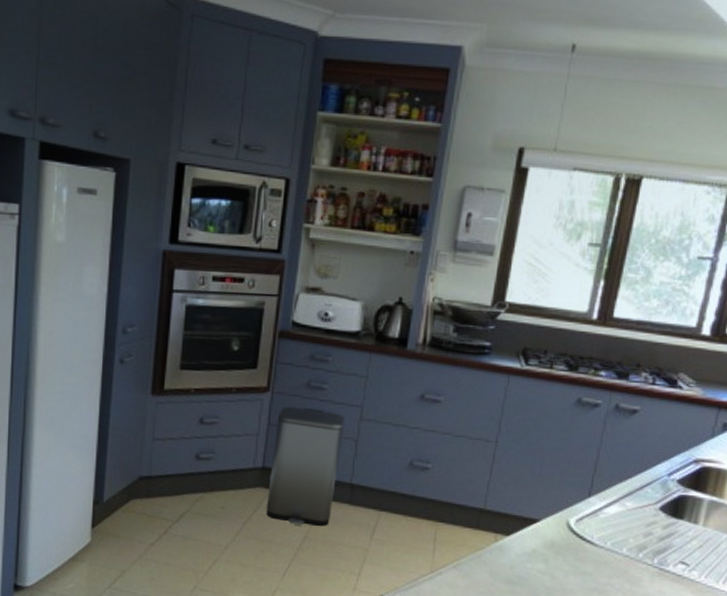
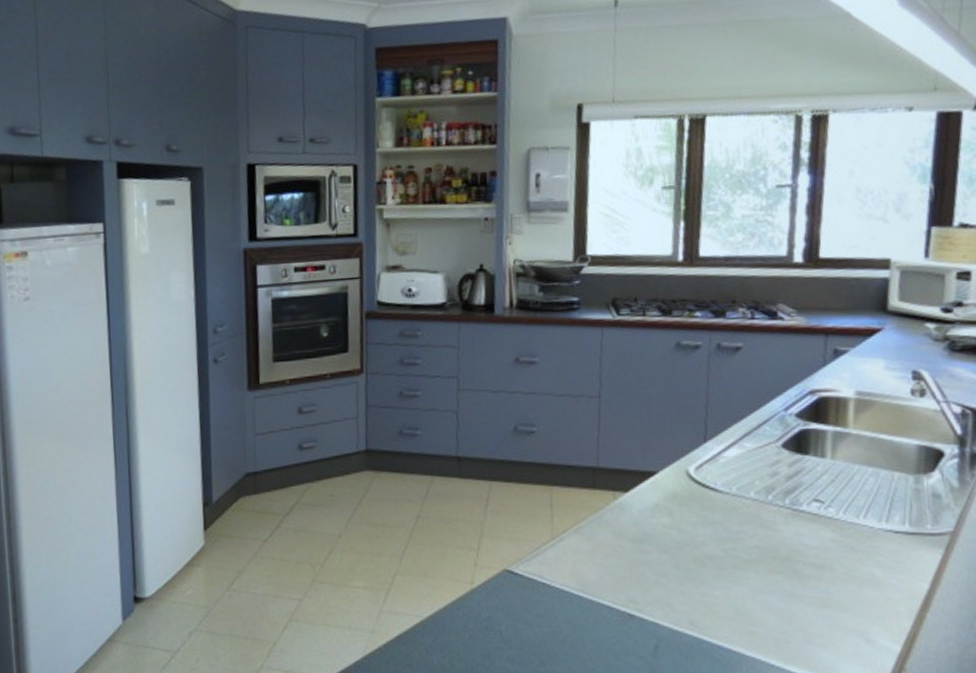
pedal bin: present [267,406,344,526] -> none [374,385,442,505]

